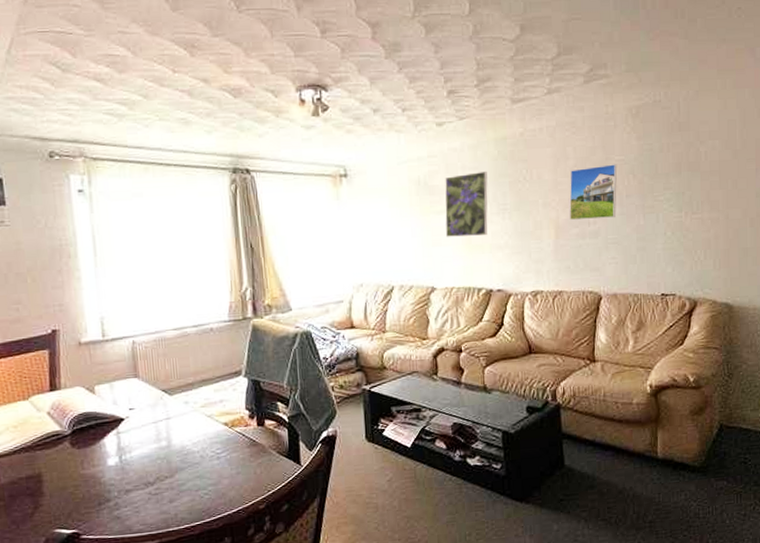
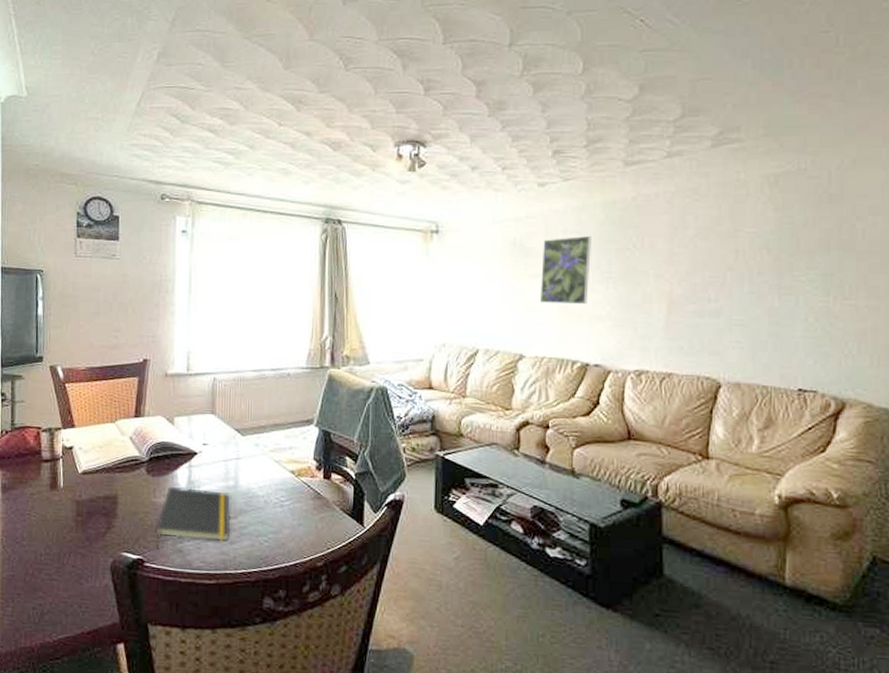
notepad: none [88,453,168,520] -> present [155,486,230,550]
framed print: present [569,164,618,221] -> none [685,237,748,297]

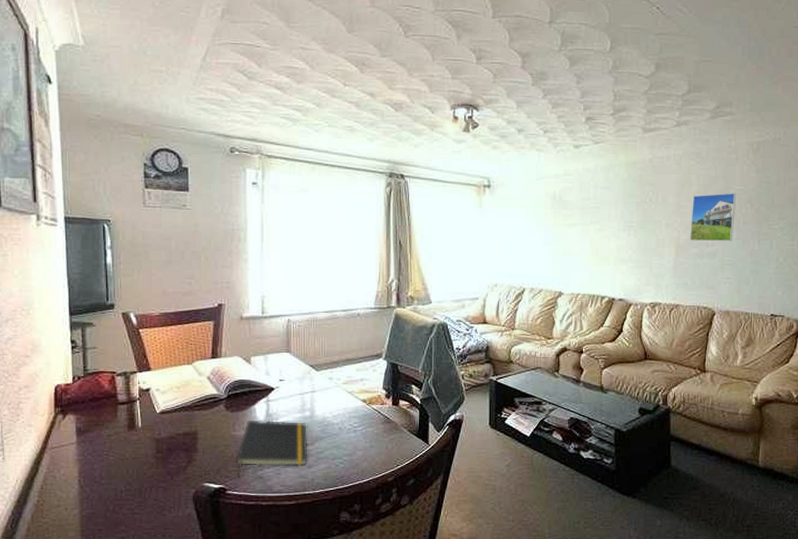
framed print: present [540,235,591,305] -> none [576,191,617,249]
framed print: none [685,237,748,297] -> present [689,193,737,242]

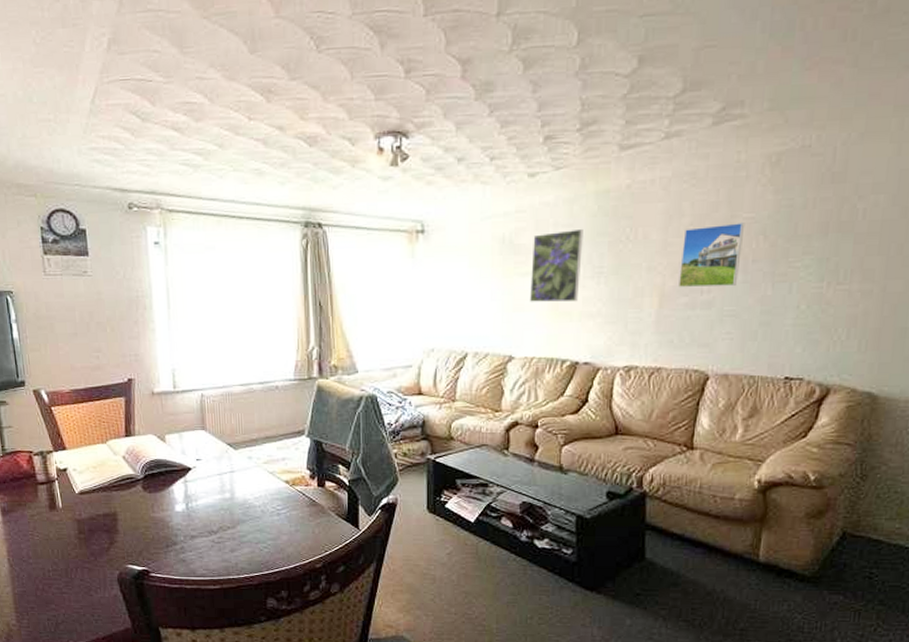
notepad: present [236,419,307,478] -> none [157,501,230,560]
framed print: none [576,191,617,249] -> present [530,228,583,302]

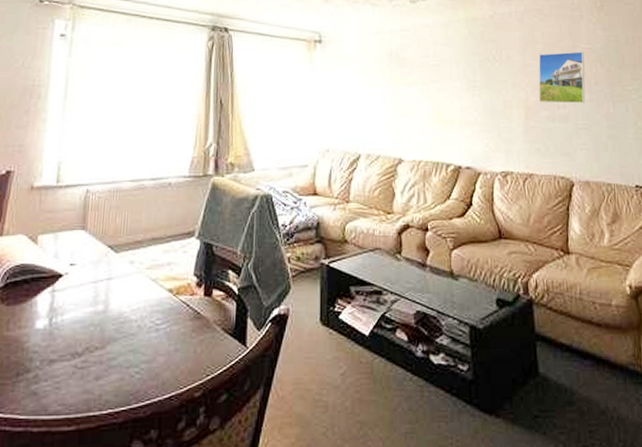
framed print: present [530,228,583,302] -> none [415,48,458,111]

